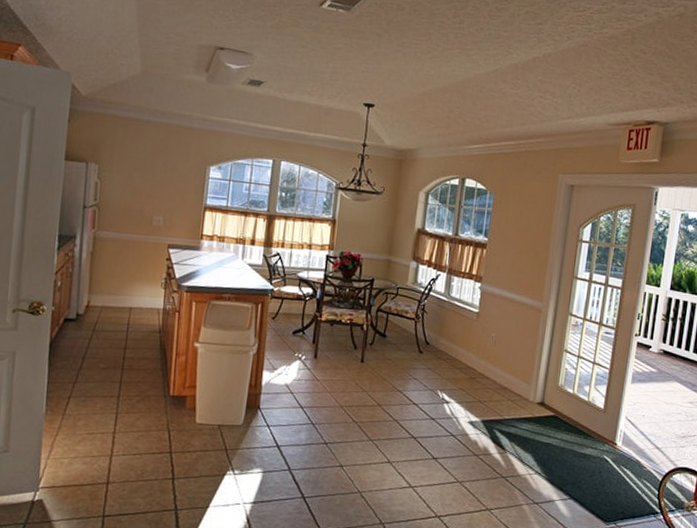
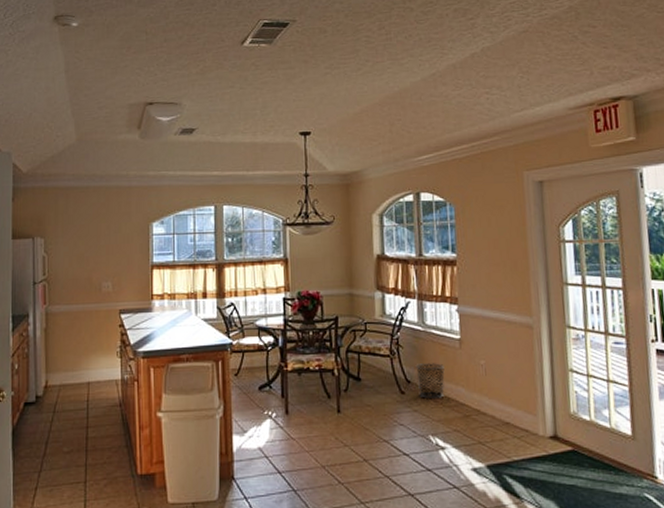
waste bin: none [434,329,461,360] -> present [416,363,445,398]

